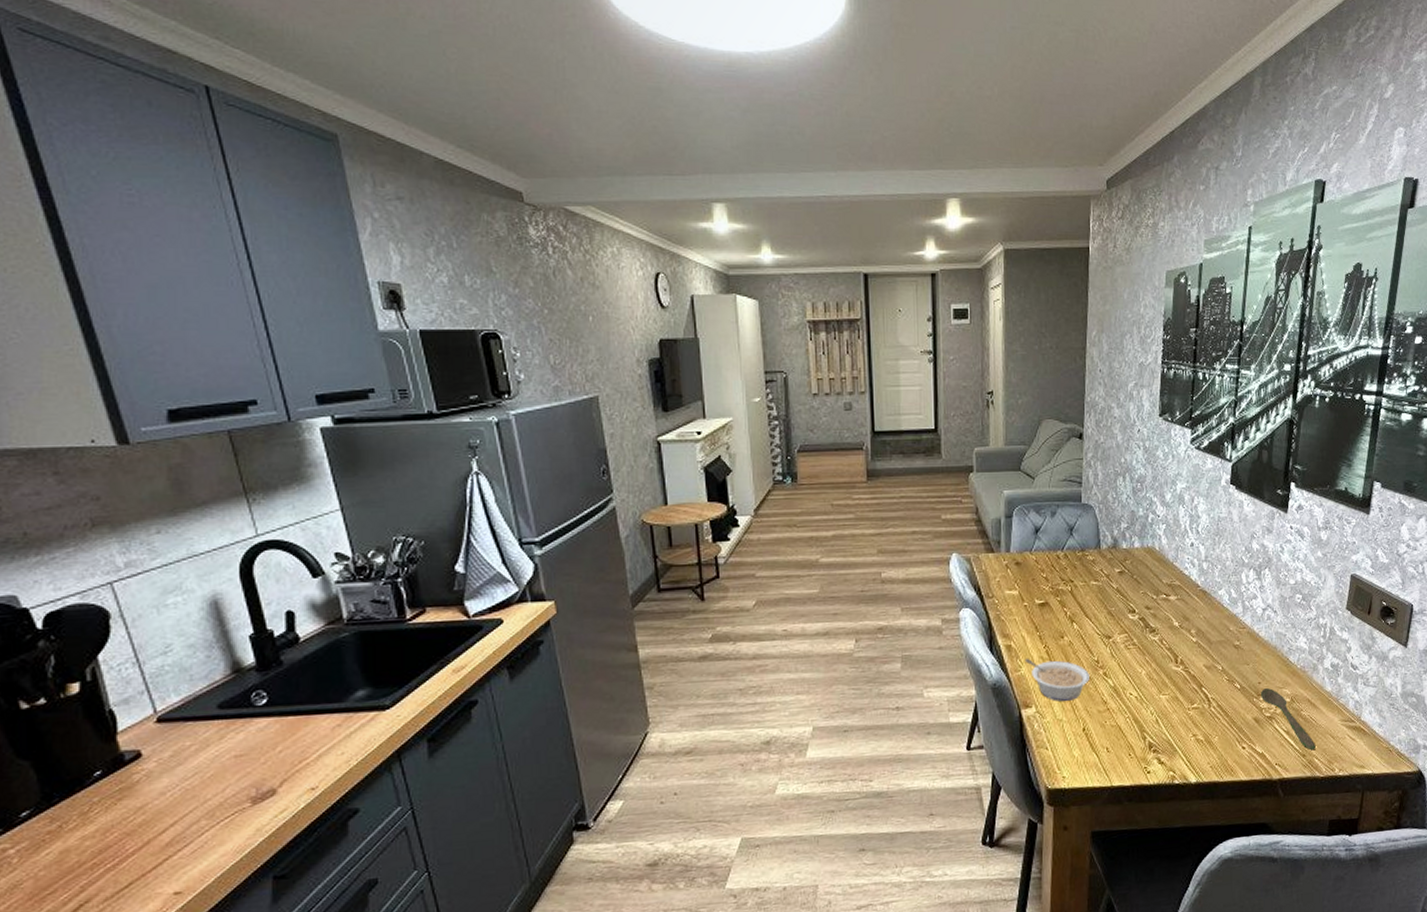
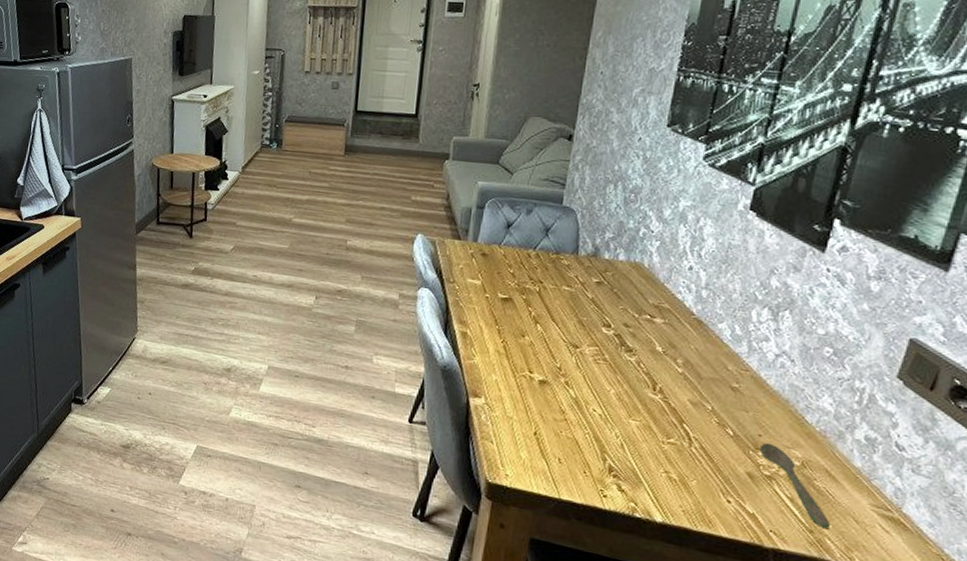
legume: present [1024,658,1089,701] -> none [479,348,549,401]

